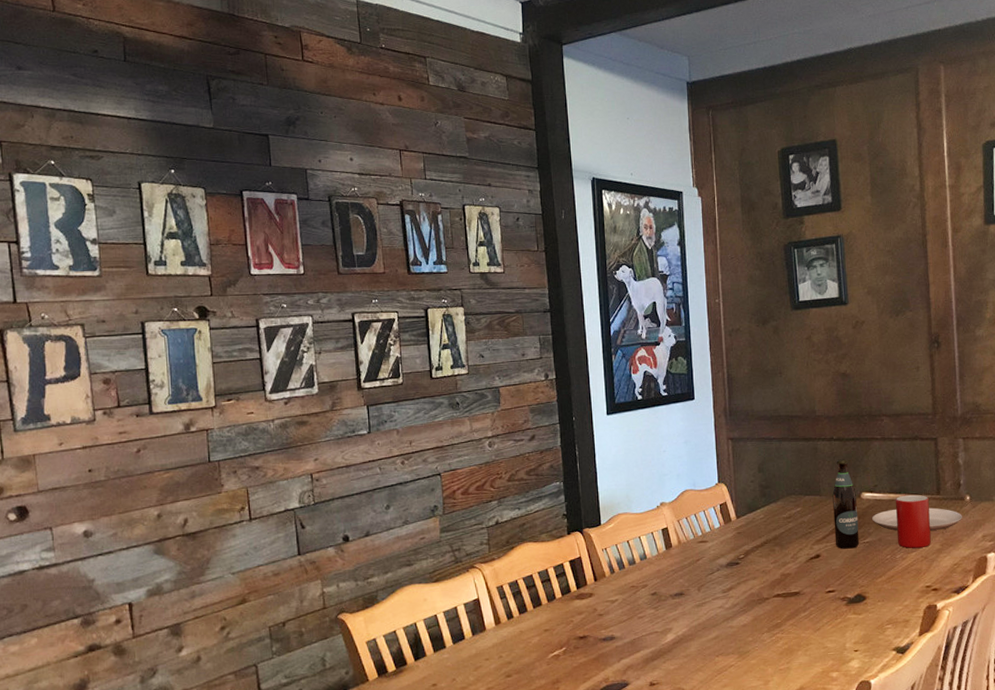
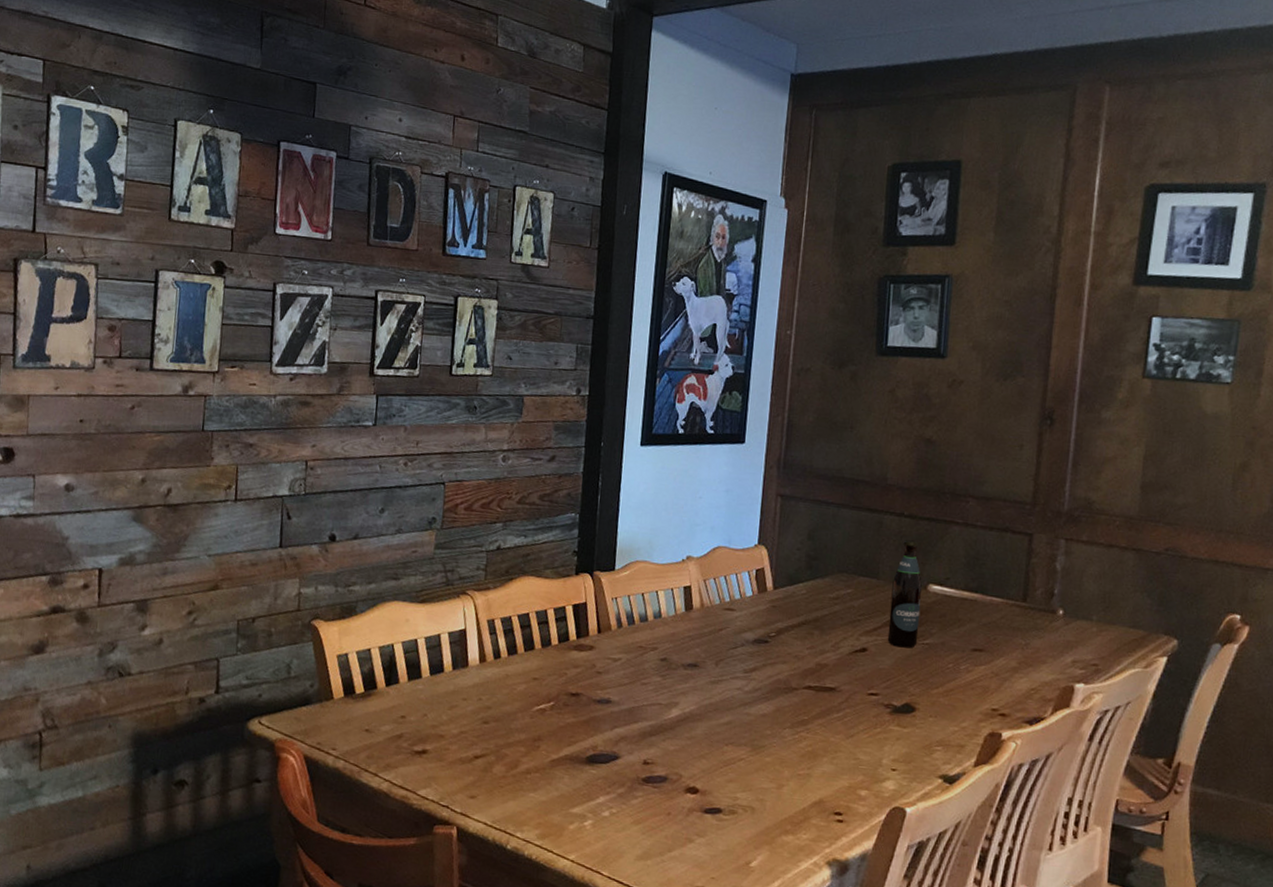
plate: present [872,507,962,531] -> none [937,610,1050,645]
cup: present [895,494,931,548] -> none [965,595,1011,662]

